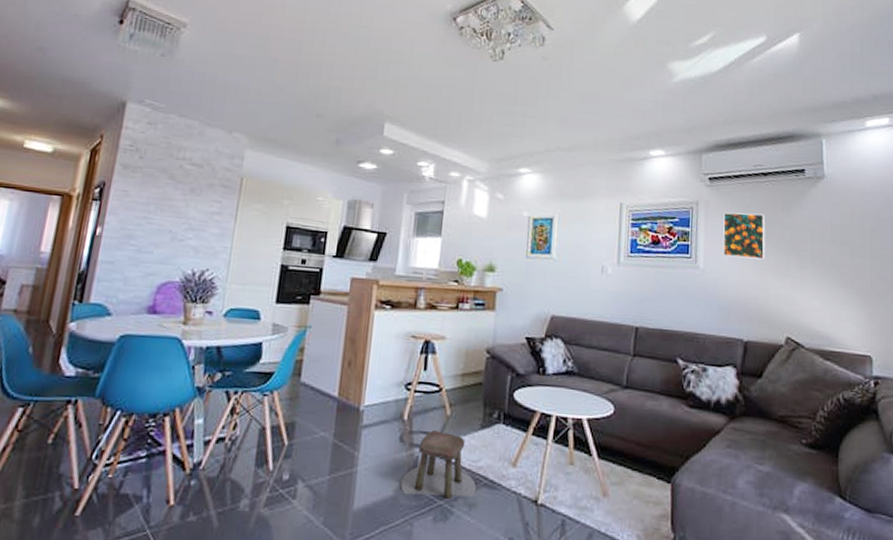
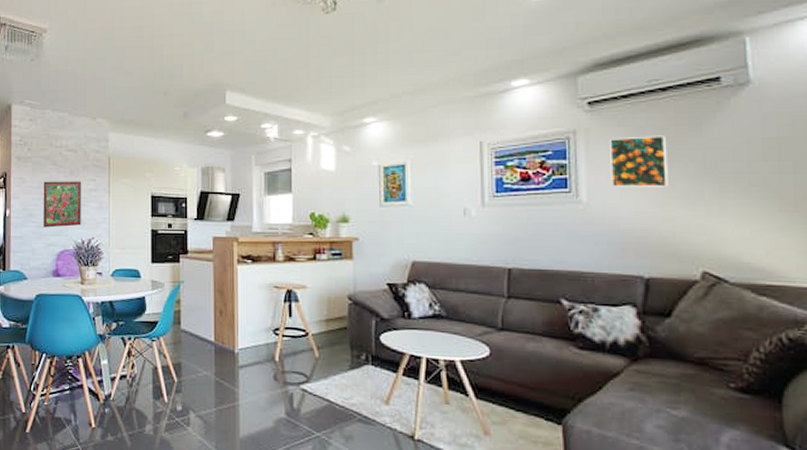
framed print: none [144,197,203,254] -> present [43,181,81,228]
stool: present [400,430,476,499] -> none [279,370,351,432]

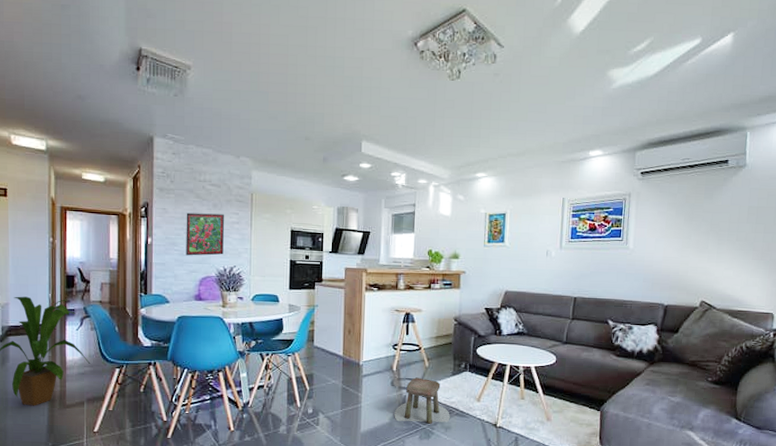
stool: none [279,370,351,432] -> present [394,377,450,424]
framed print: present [610,135,668,187] -> none [650,200,689,239]

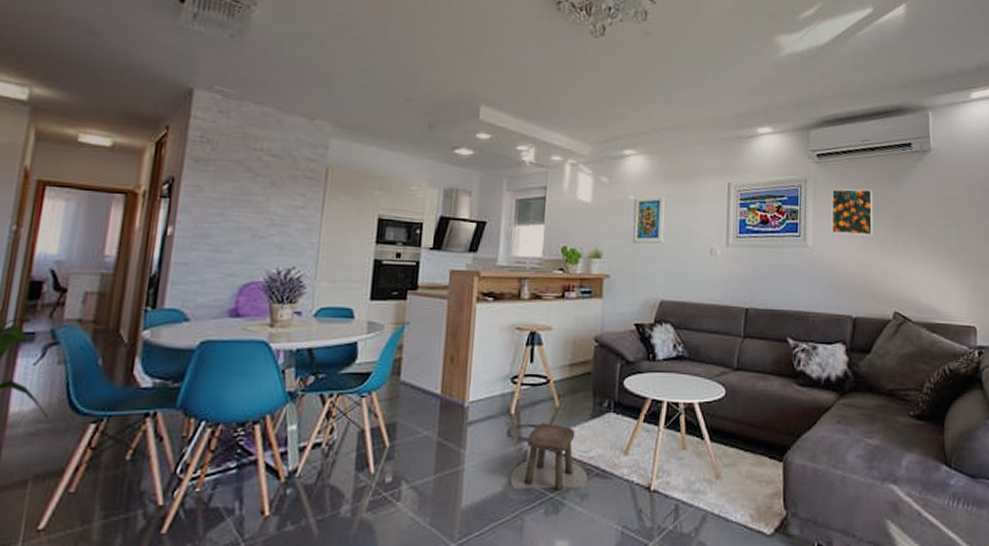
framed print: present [186,212,224,256] -> none [222,192,285,253]
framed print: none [650,200,689,239] -> present [831,189,873,236]

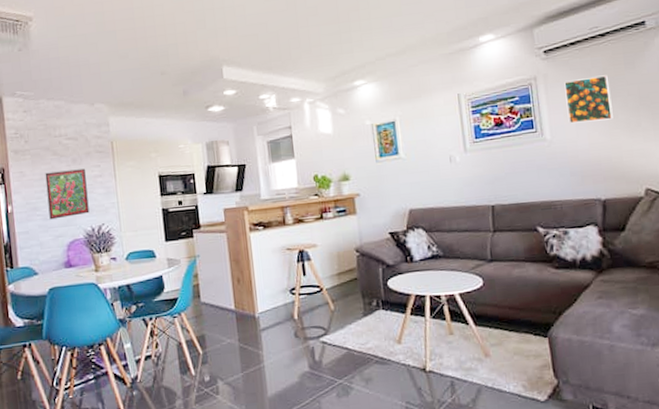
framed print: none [222,192,285,253] -> present [45,168,90,220]
stool: present [510,423,588,491] -> none [303,324,369,379]

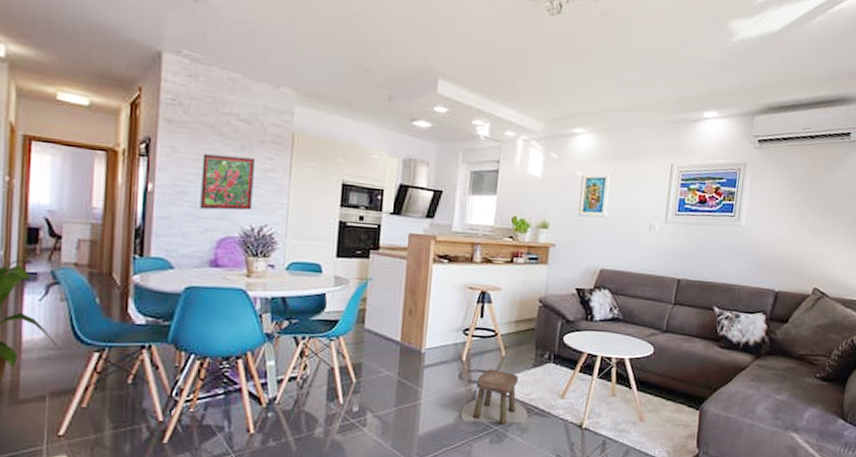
stool: none [303,324,369,379] -> present [460,369,528,425]
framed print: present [564,75,613,124] -> none [764,173,807,219]

